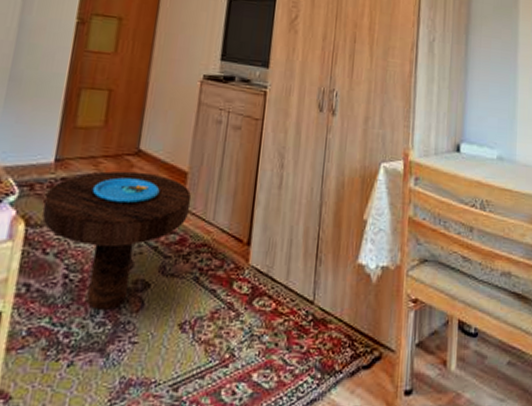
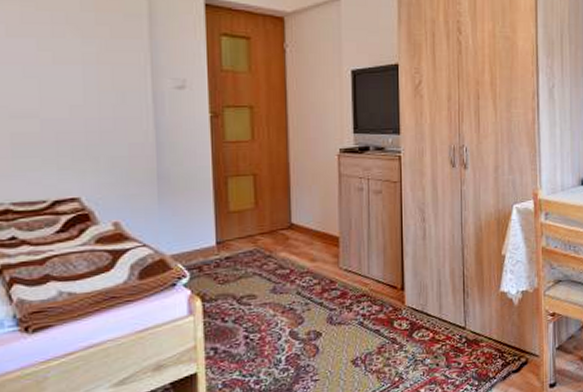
side table: present [42,170,192,310] -> none [214,242,346,360]

